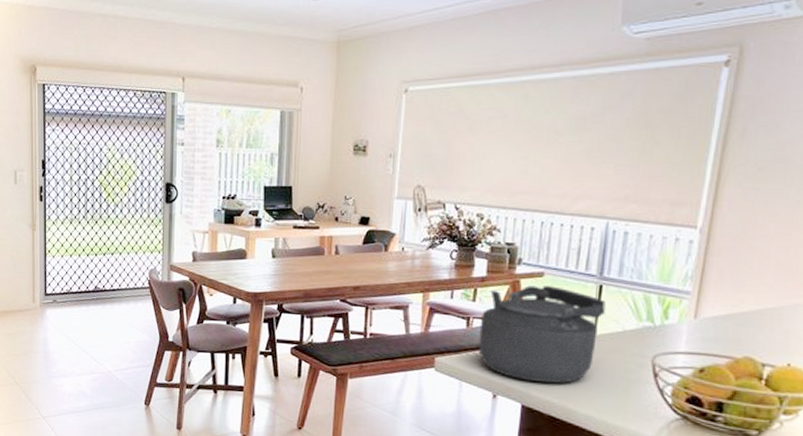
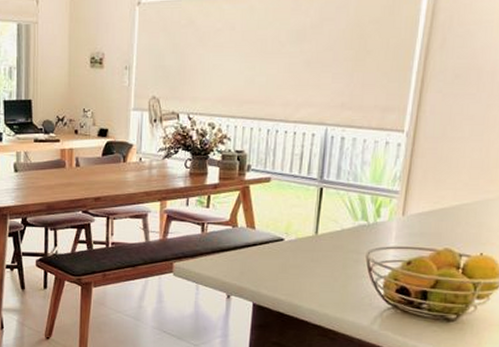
kettle: present [478,285,606,384] -> none [213,190,326,282]

